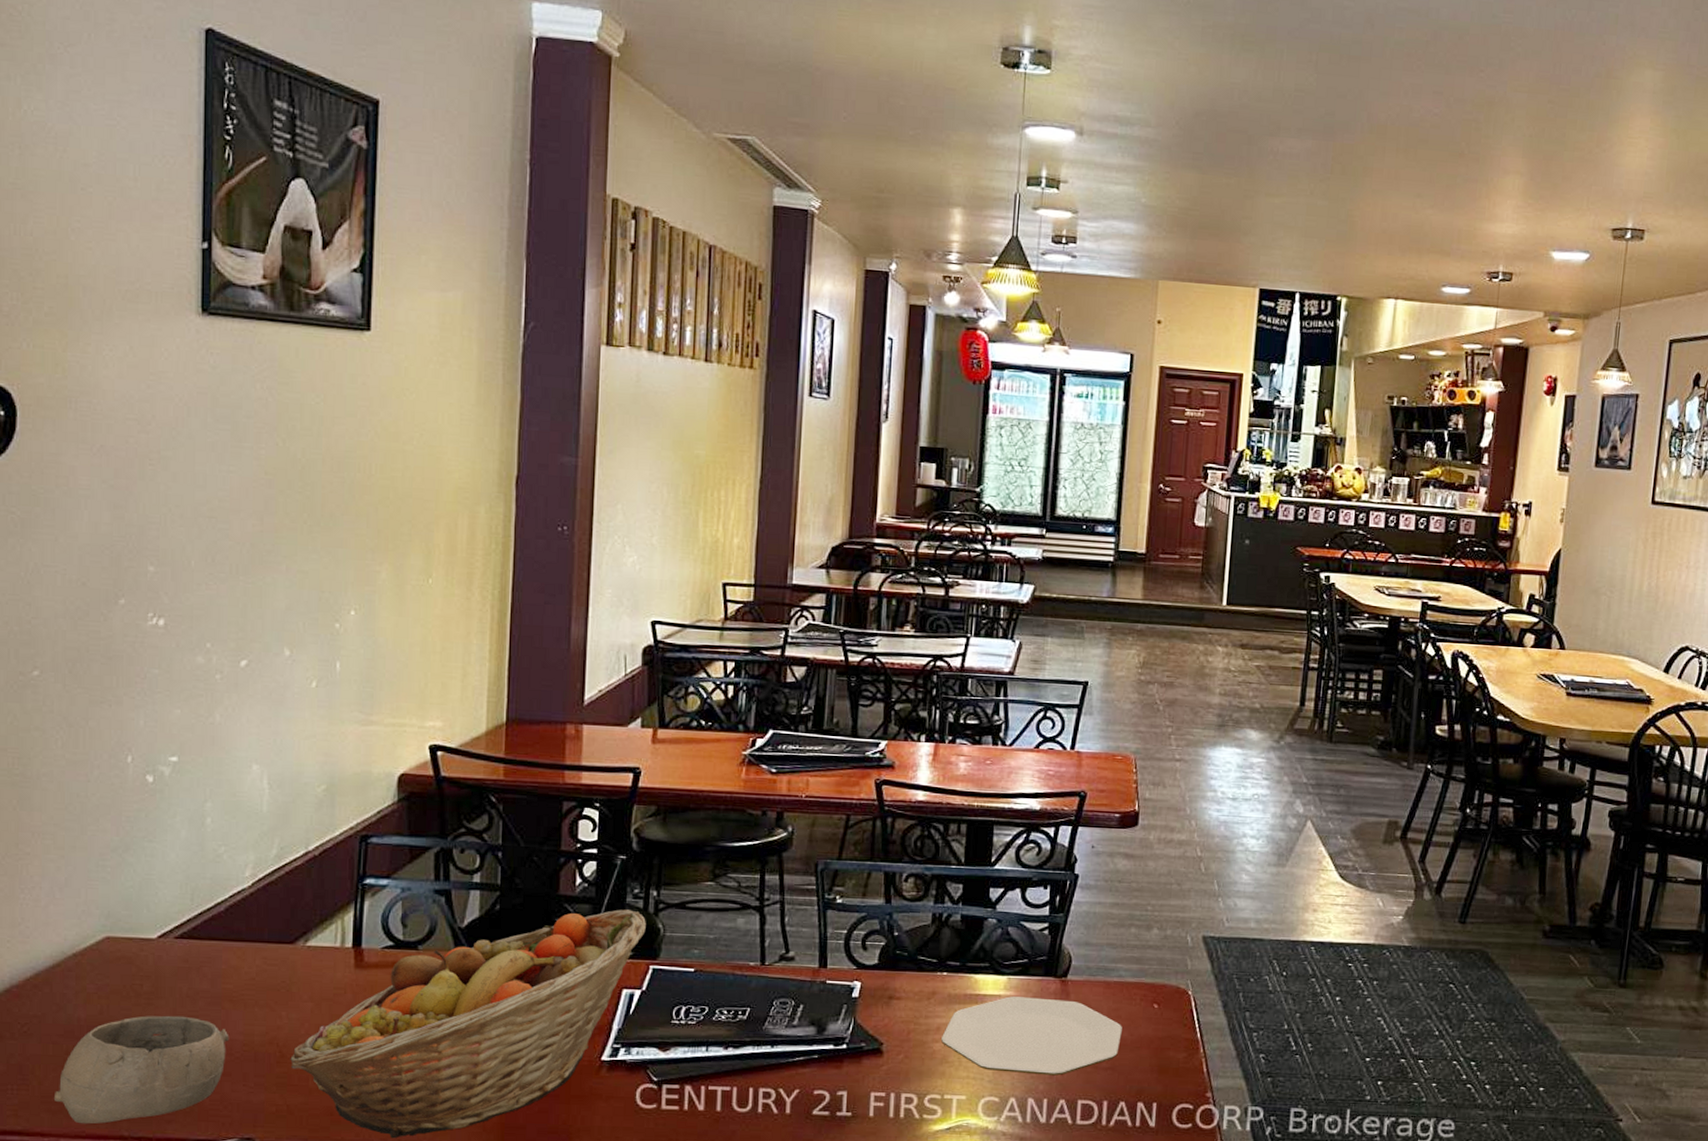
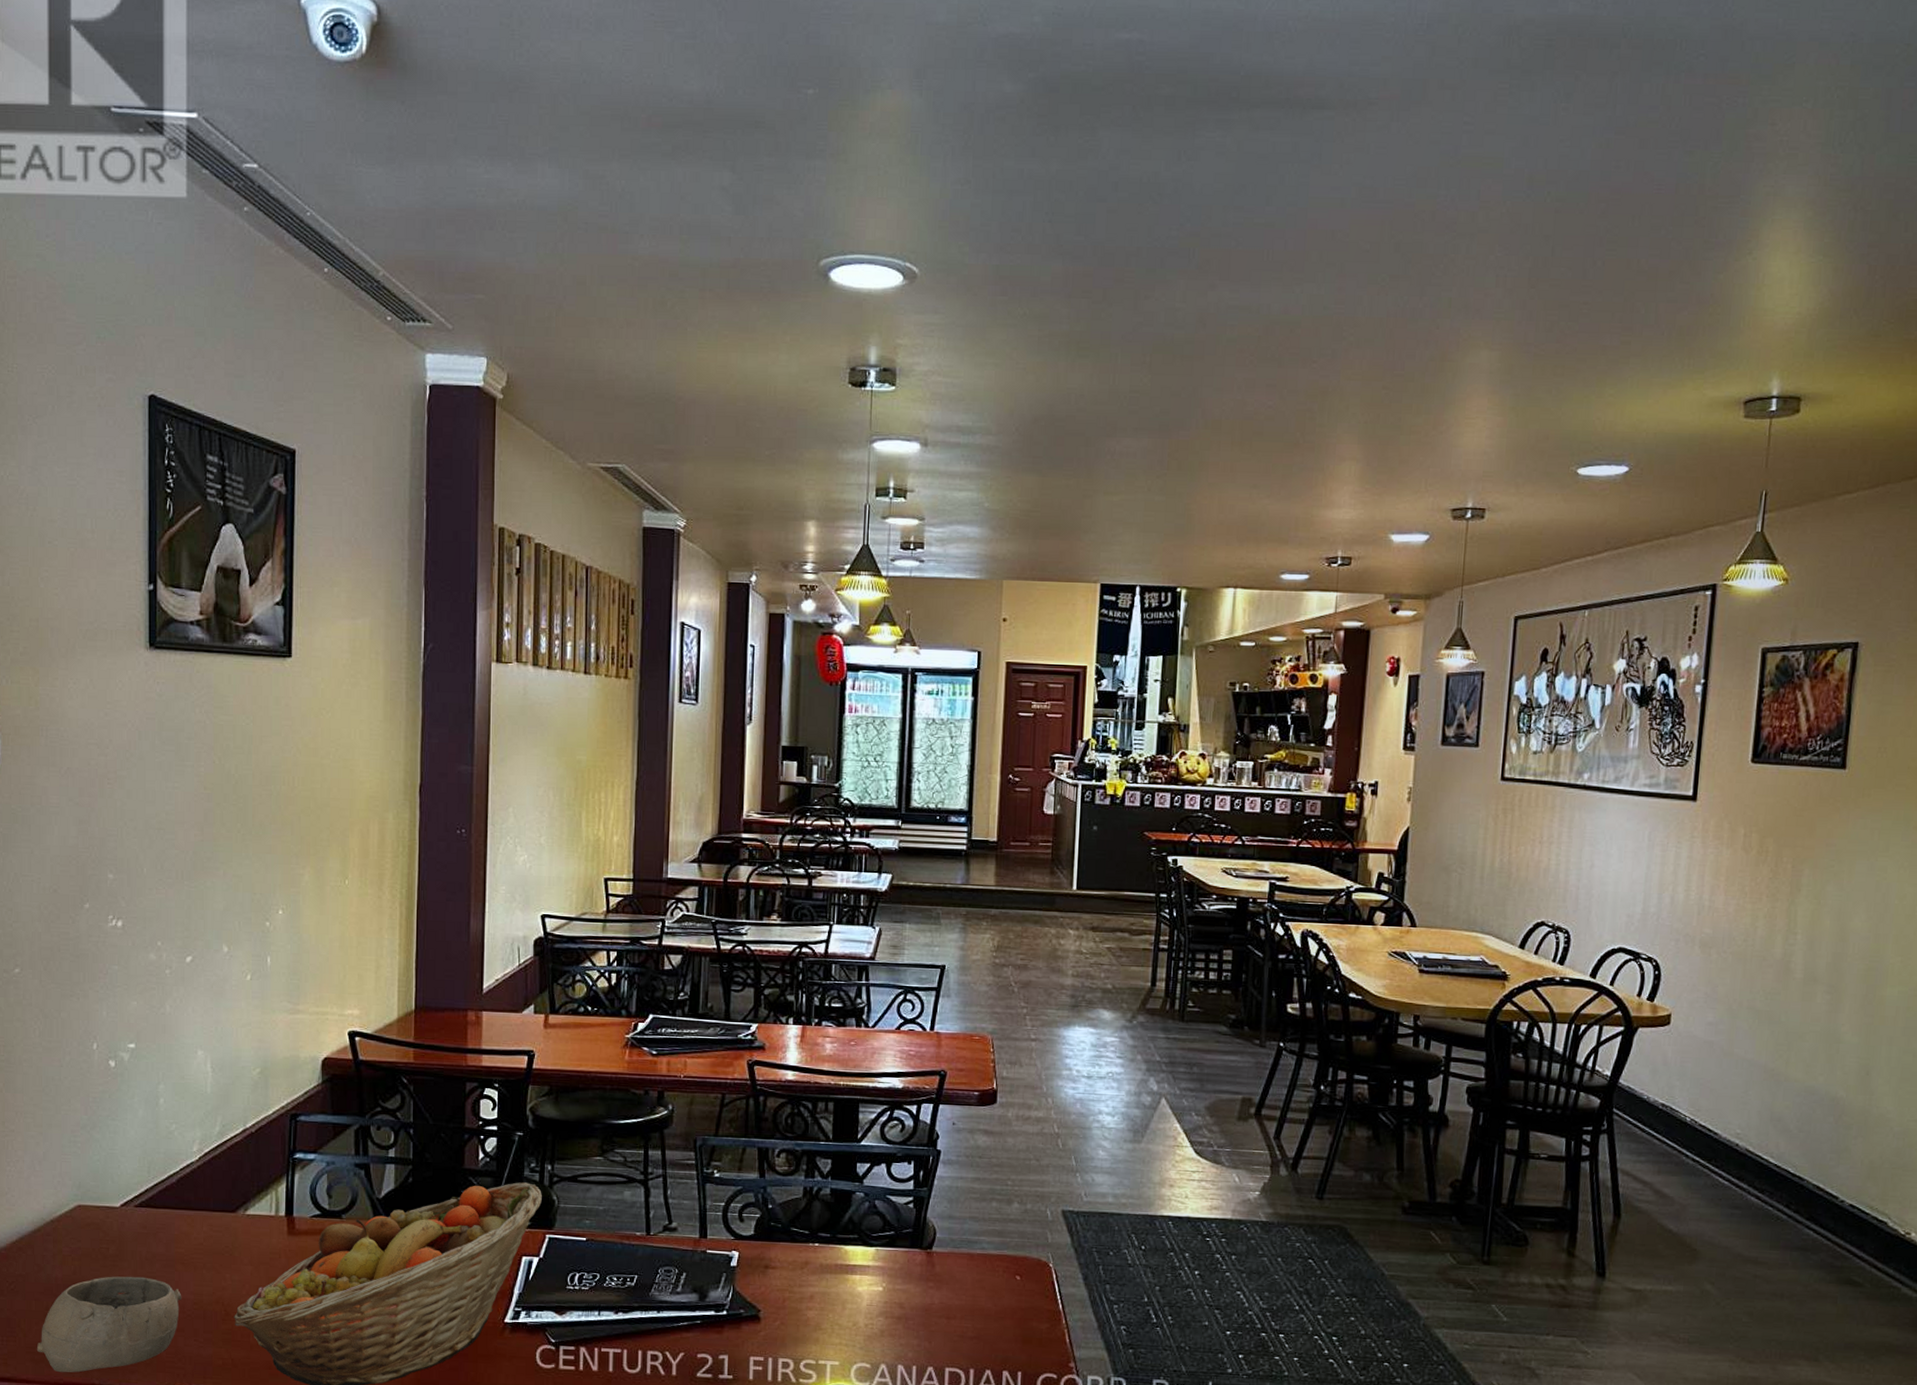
plate: present [941,996,1122,1076] -> none [815,1267,986,1344]

